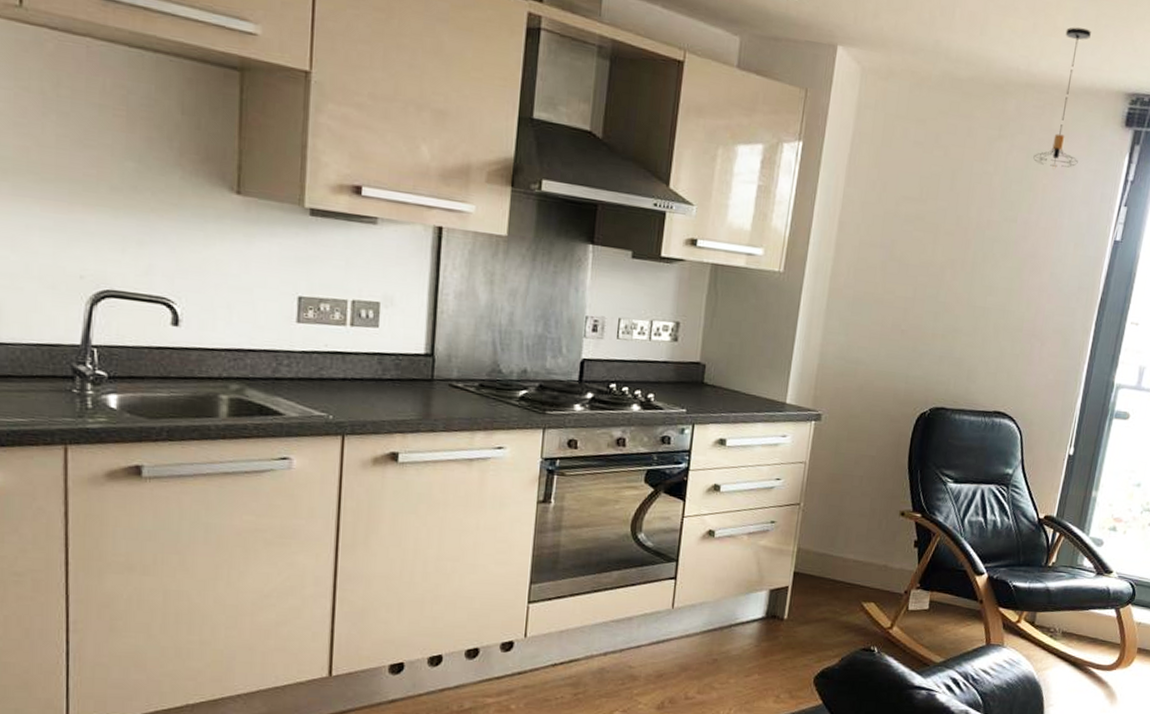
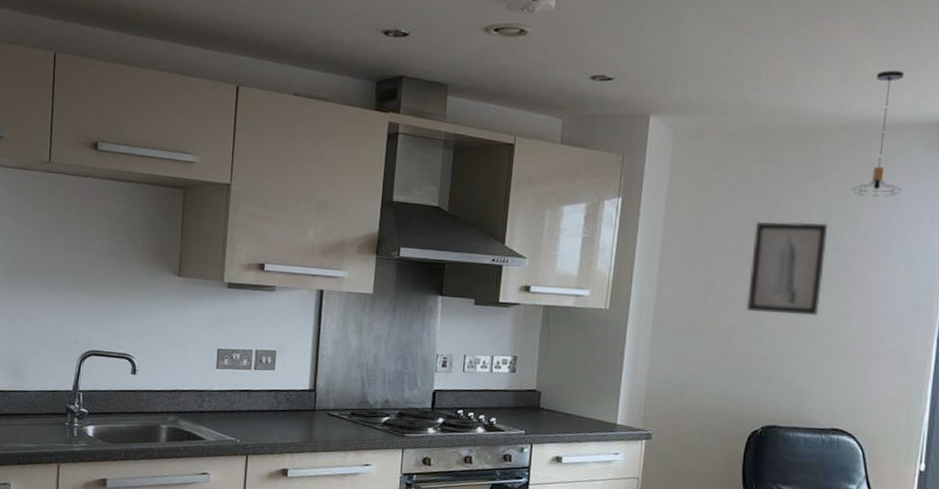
wall art: none [923,183,1008,292] -> present [746,221,828,316]

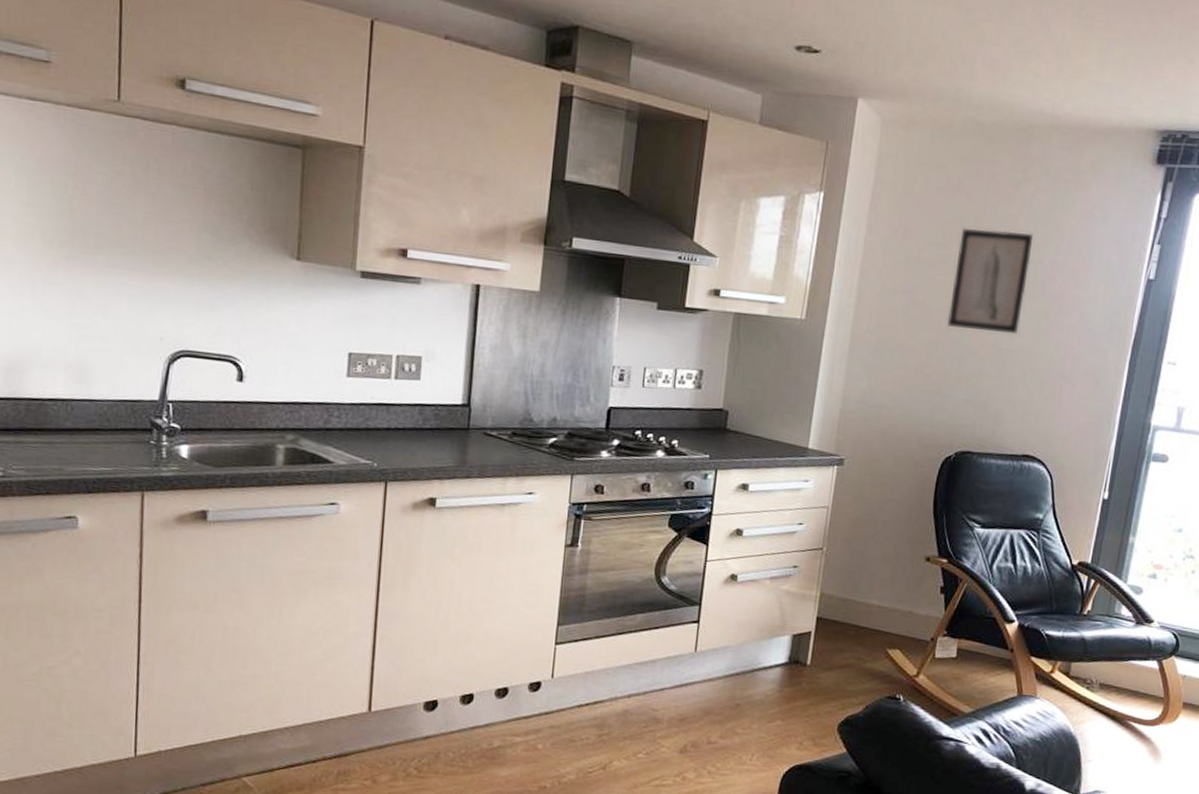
pendant light: present [852,71,904,199] -> none [1060,68,1118,210]

